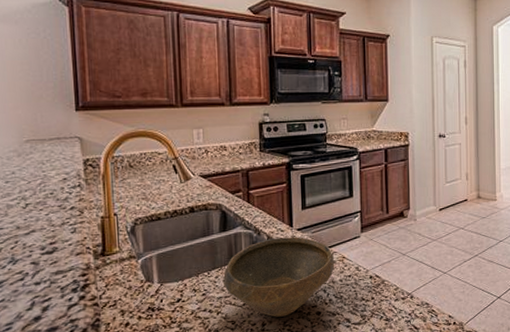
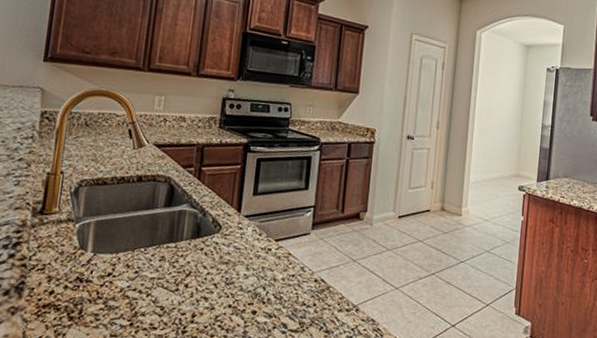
bowl: present [223,237,335,317] -> none [159,221,279,310]

